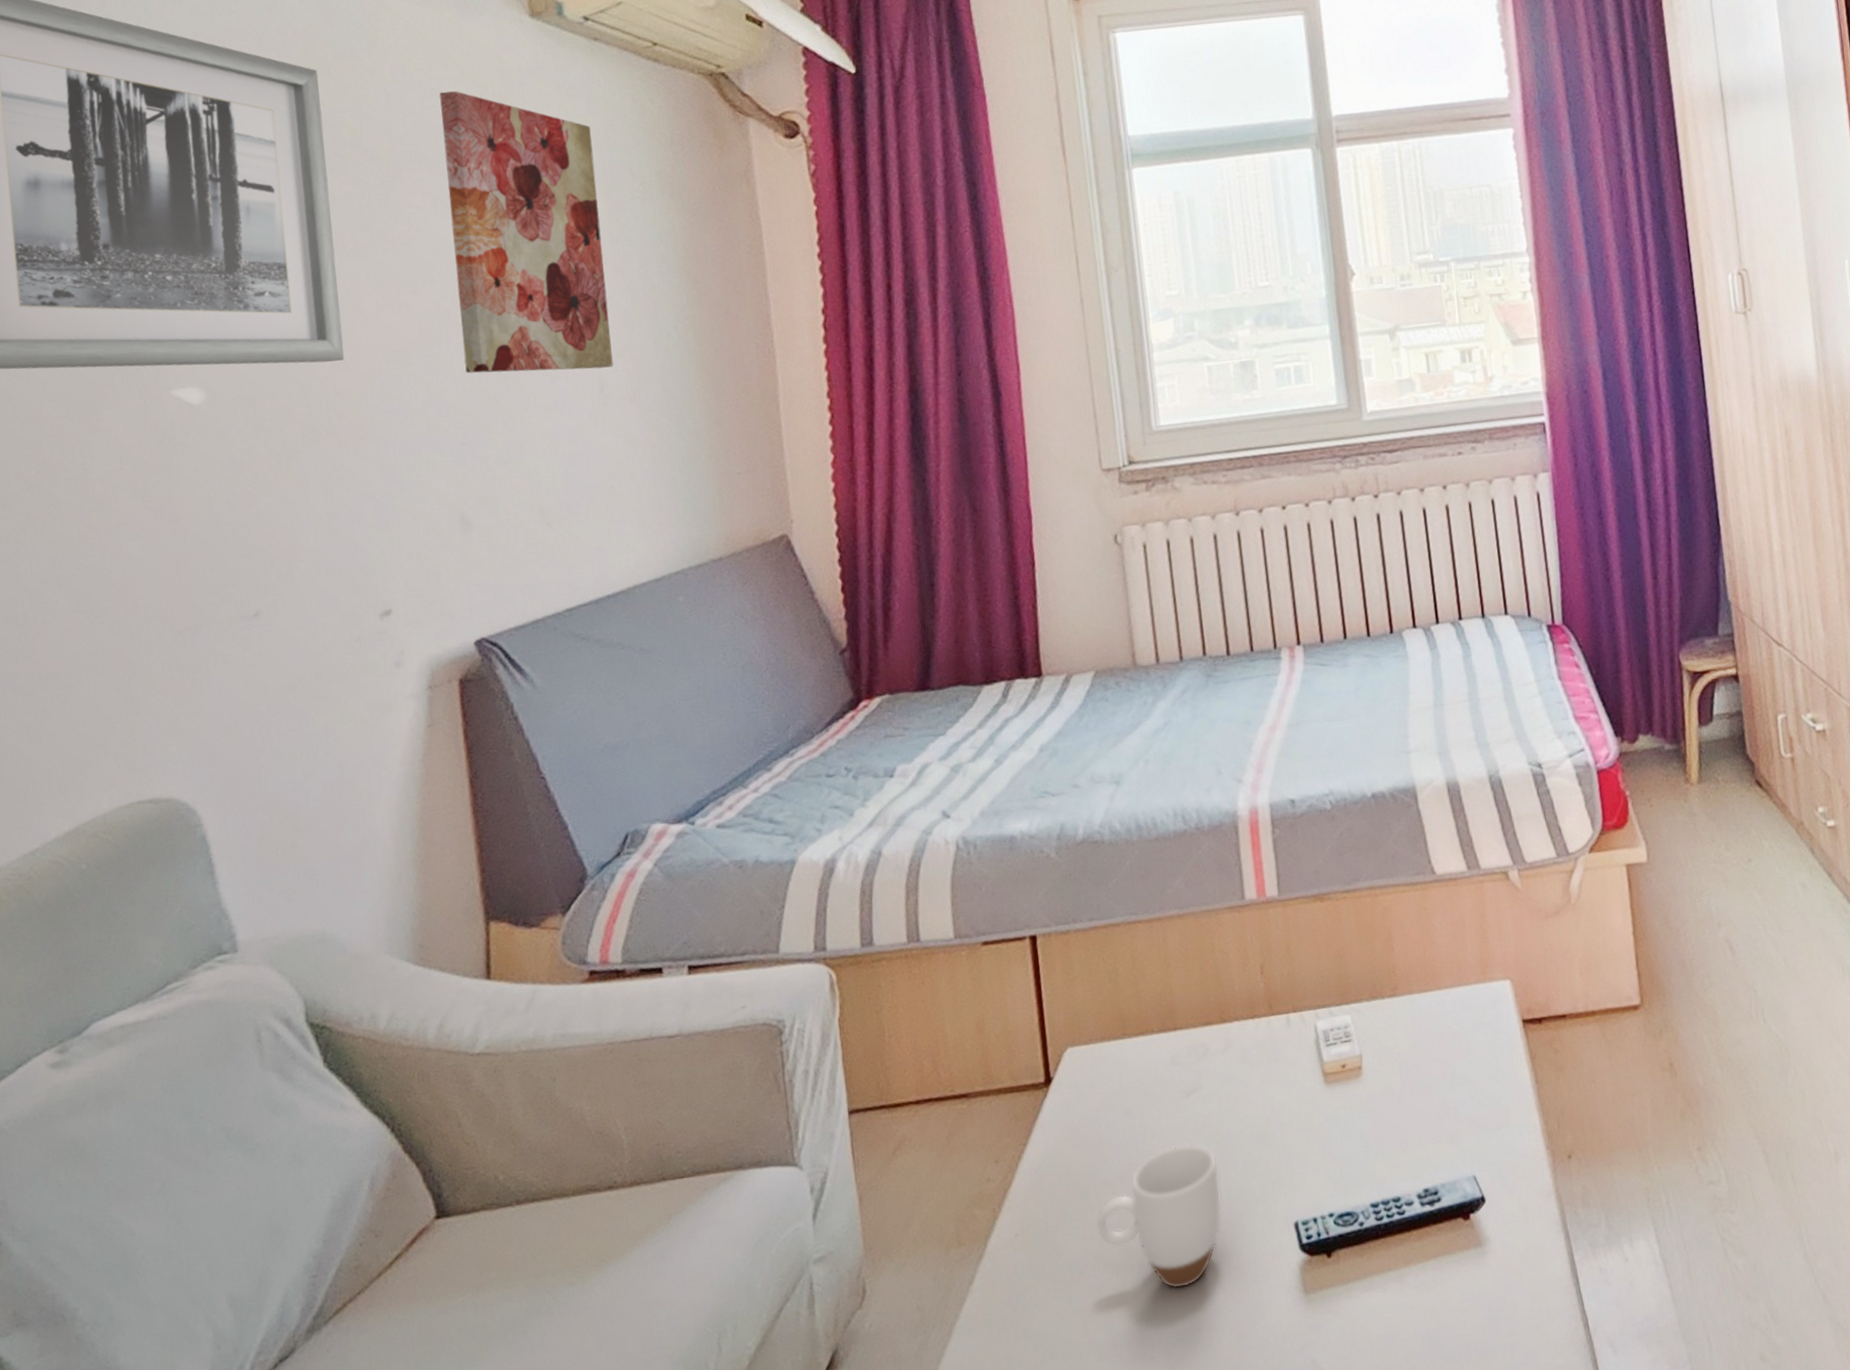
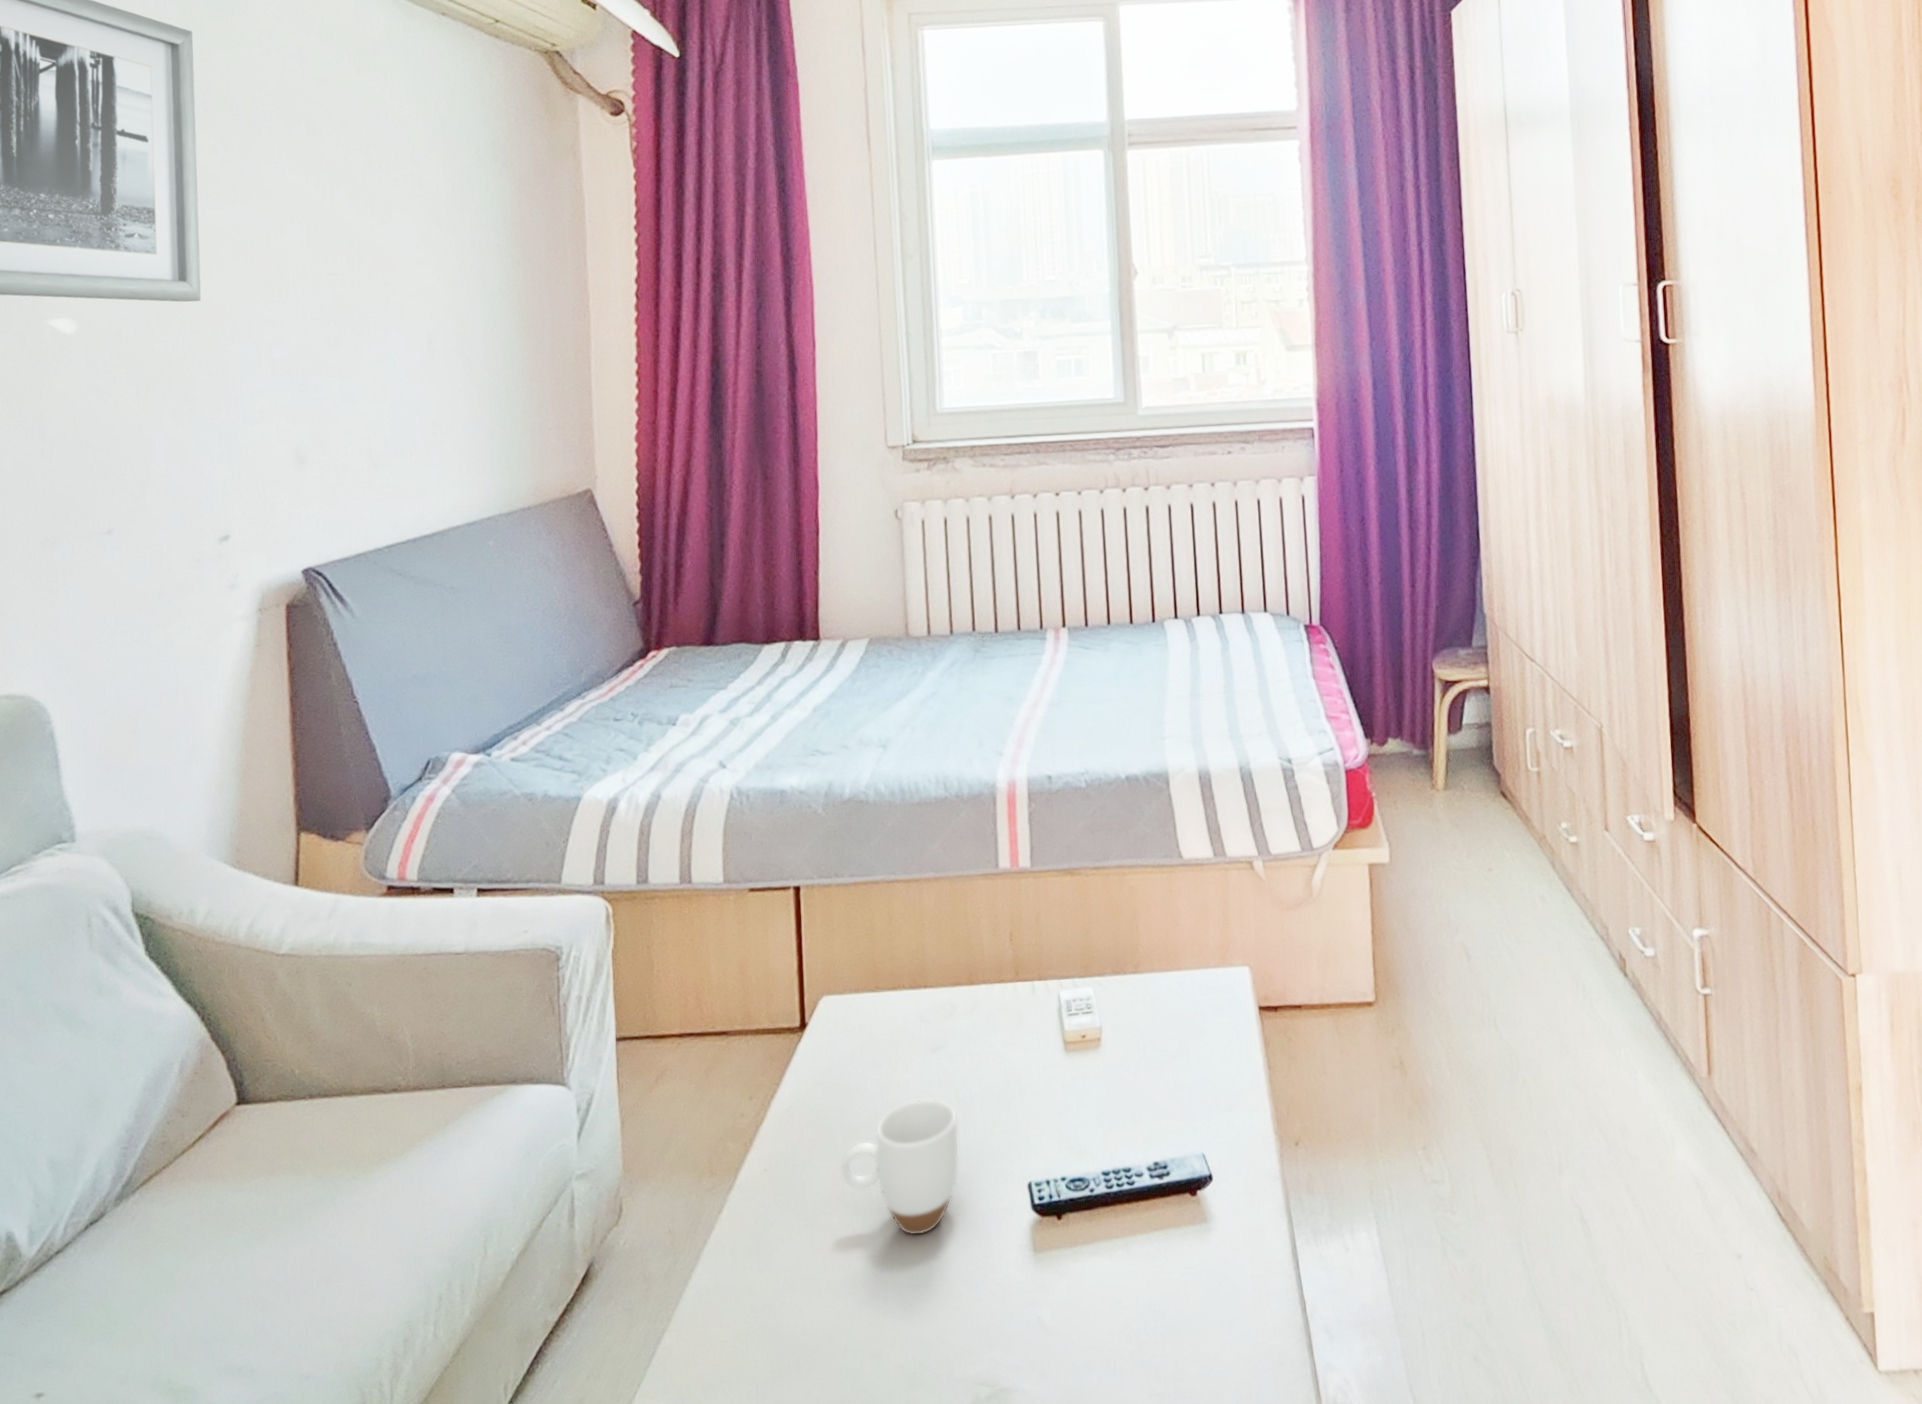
wall art: present [439,91,613,374] -> none [300,56,442,323]

